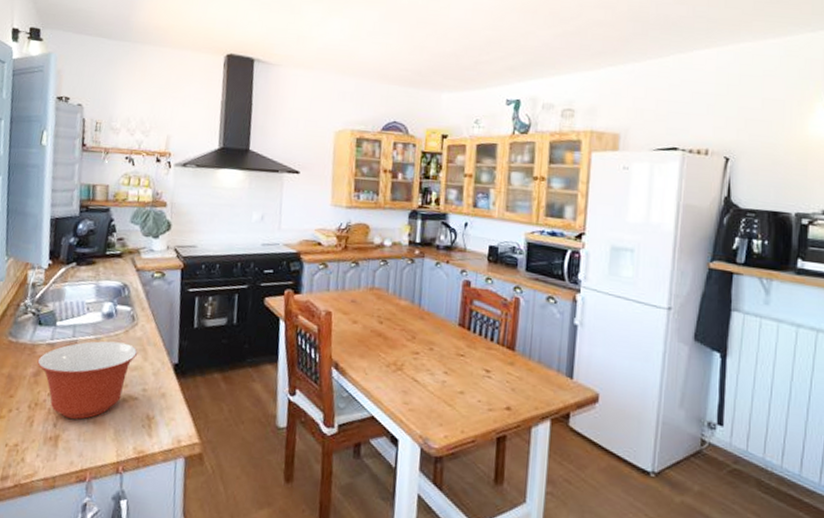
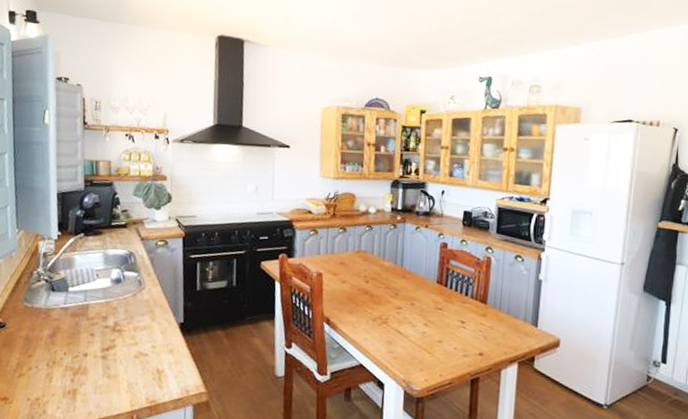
mixing bowl: present [37,341,138,420] -> none [52,304,146,375]

